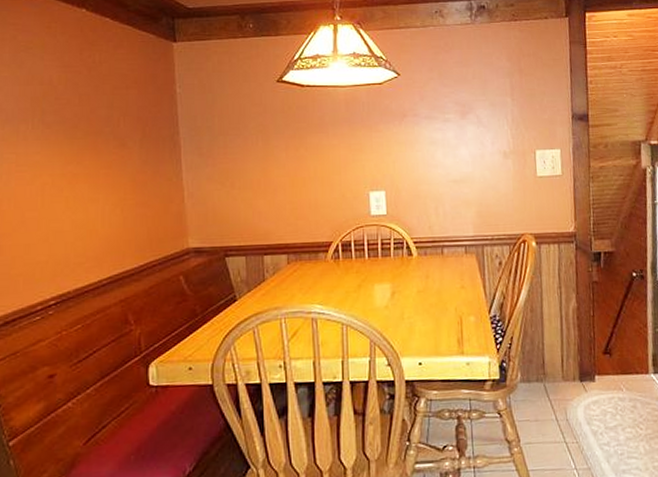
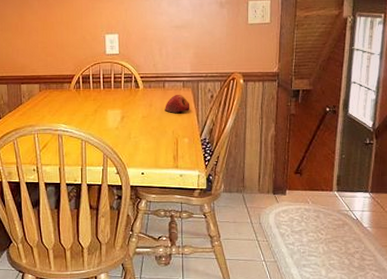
apple: none [444,262,475,285] -> present [165,95,190,113]

